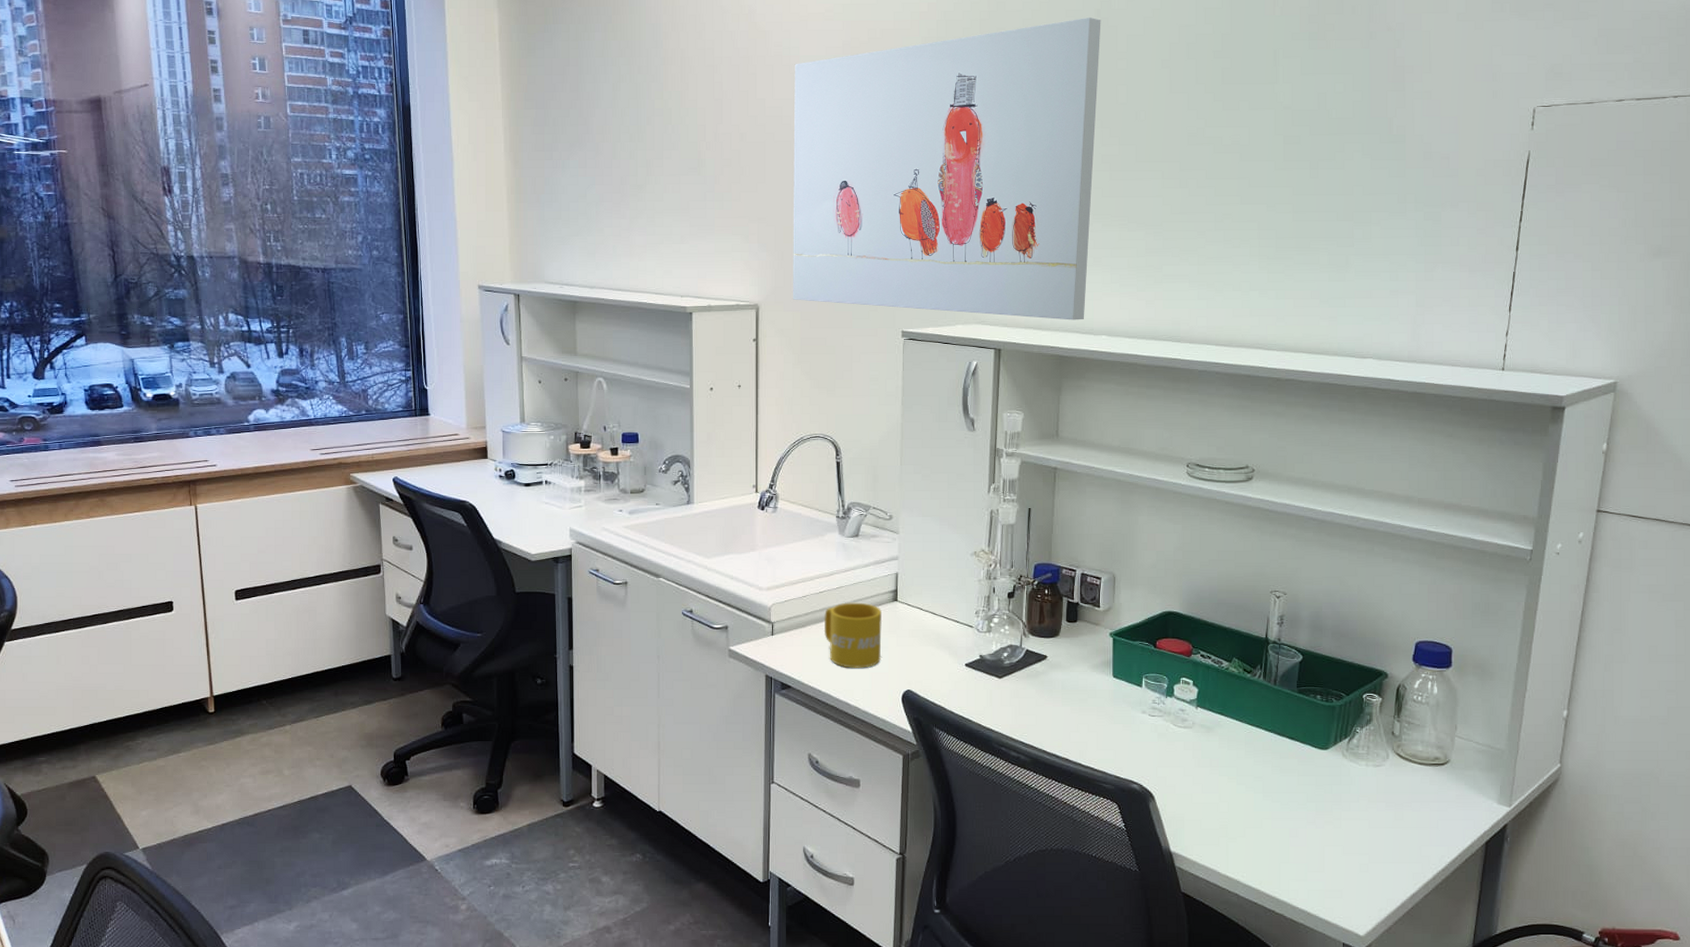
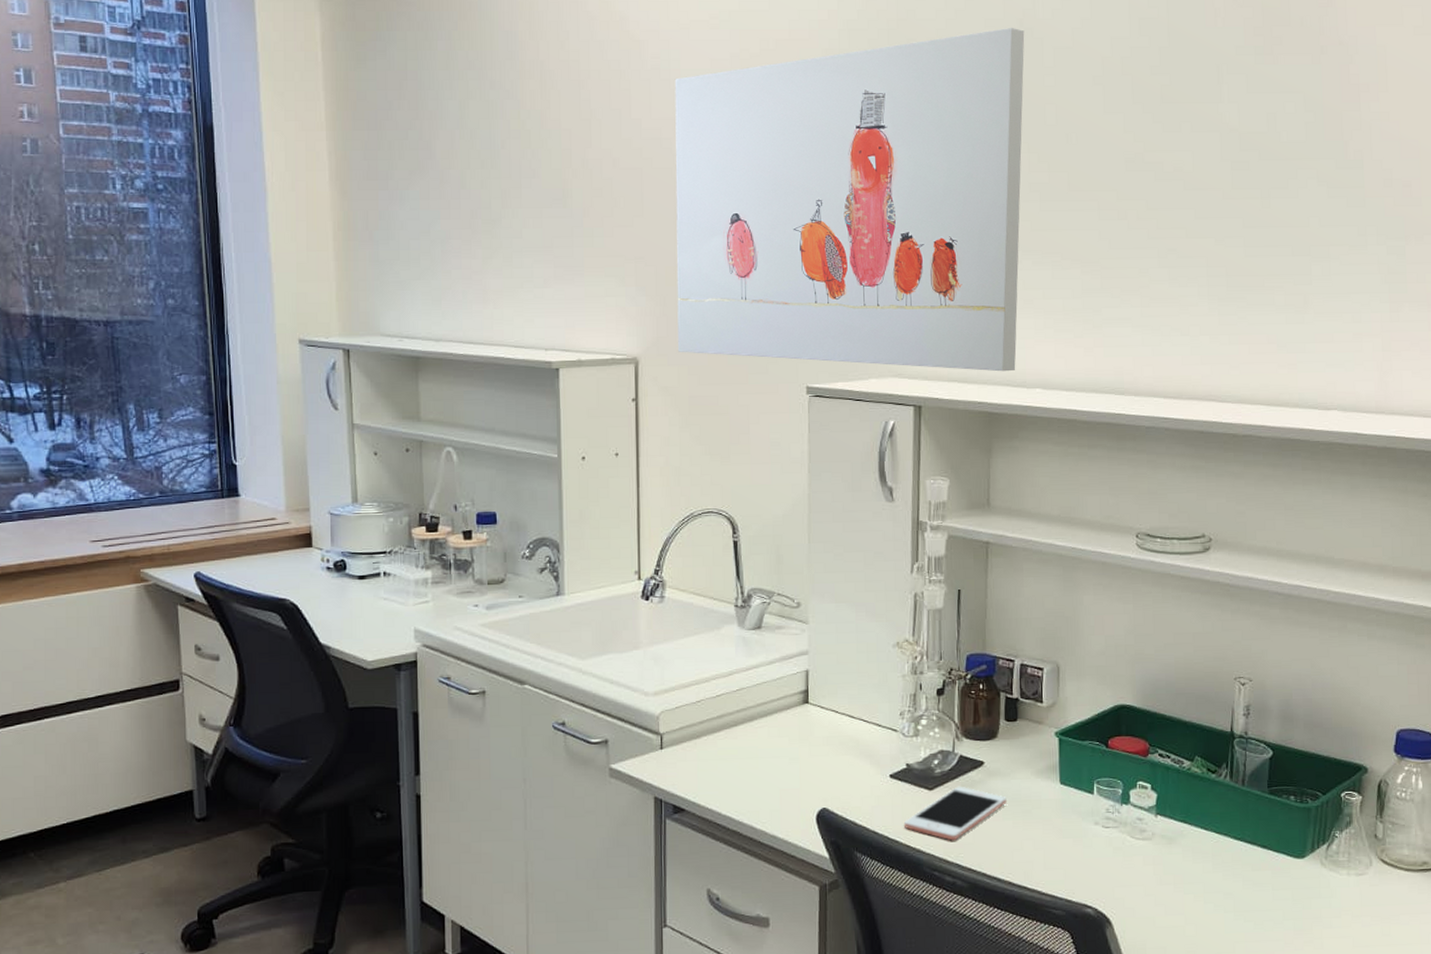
mug: present [823,602,882,668] -> none [722,706,792,785]
cell phone: none [977,675,1066,722] -> present [904,786,1007,841]

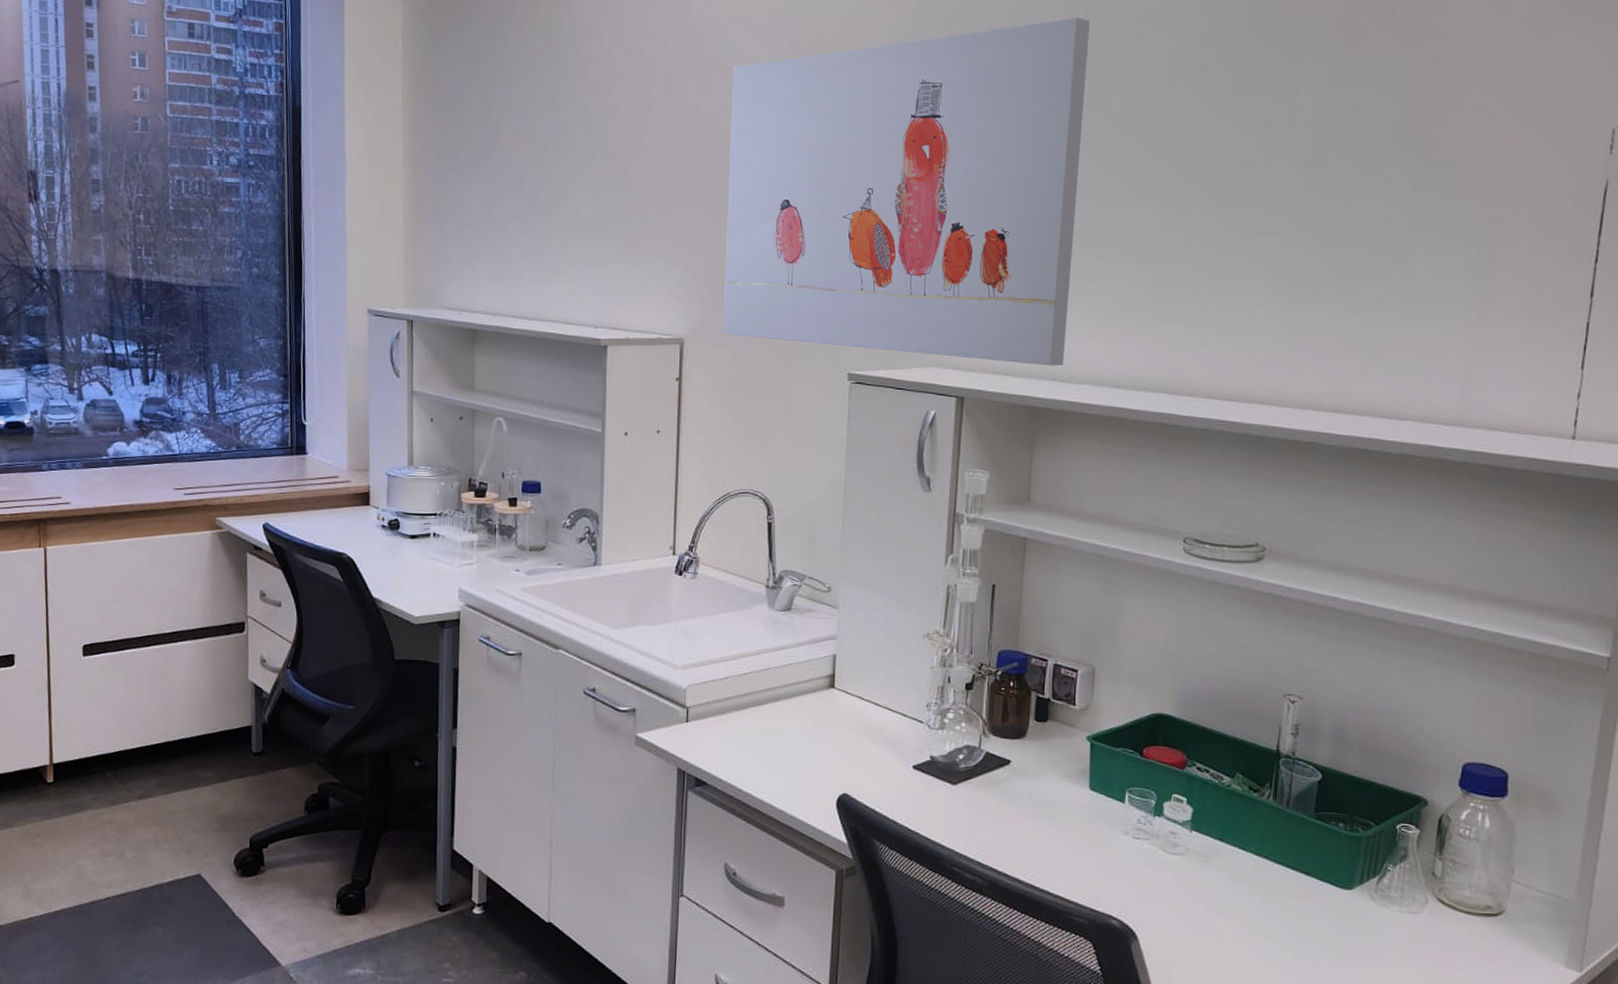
cell phone: present [904,786,1007,841] -> none [926,783,1032,838]

